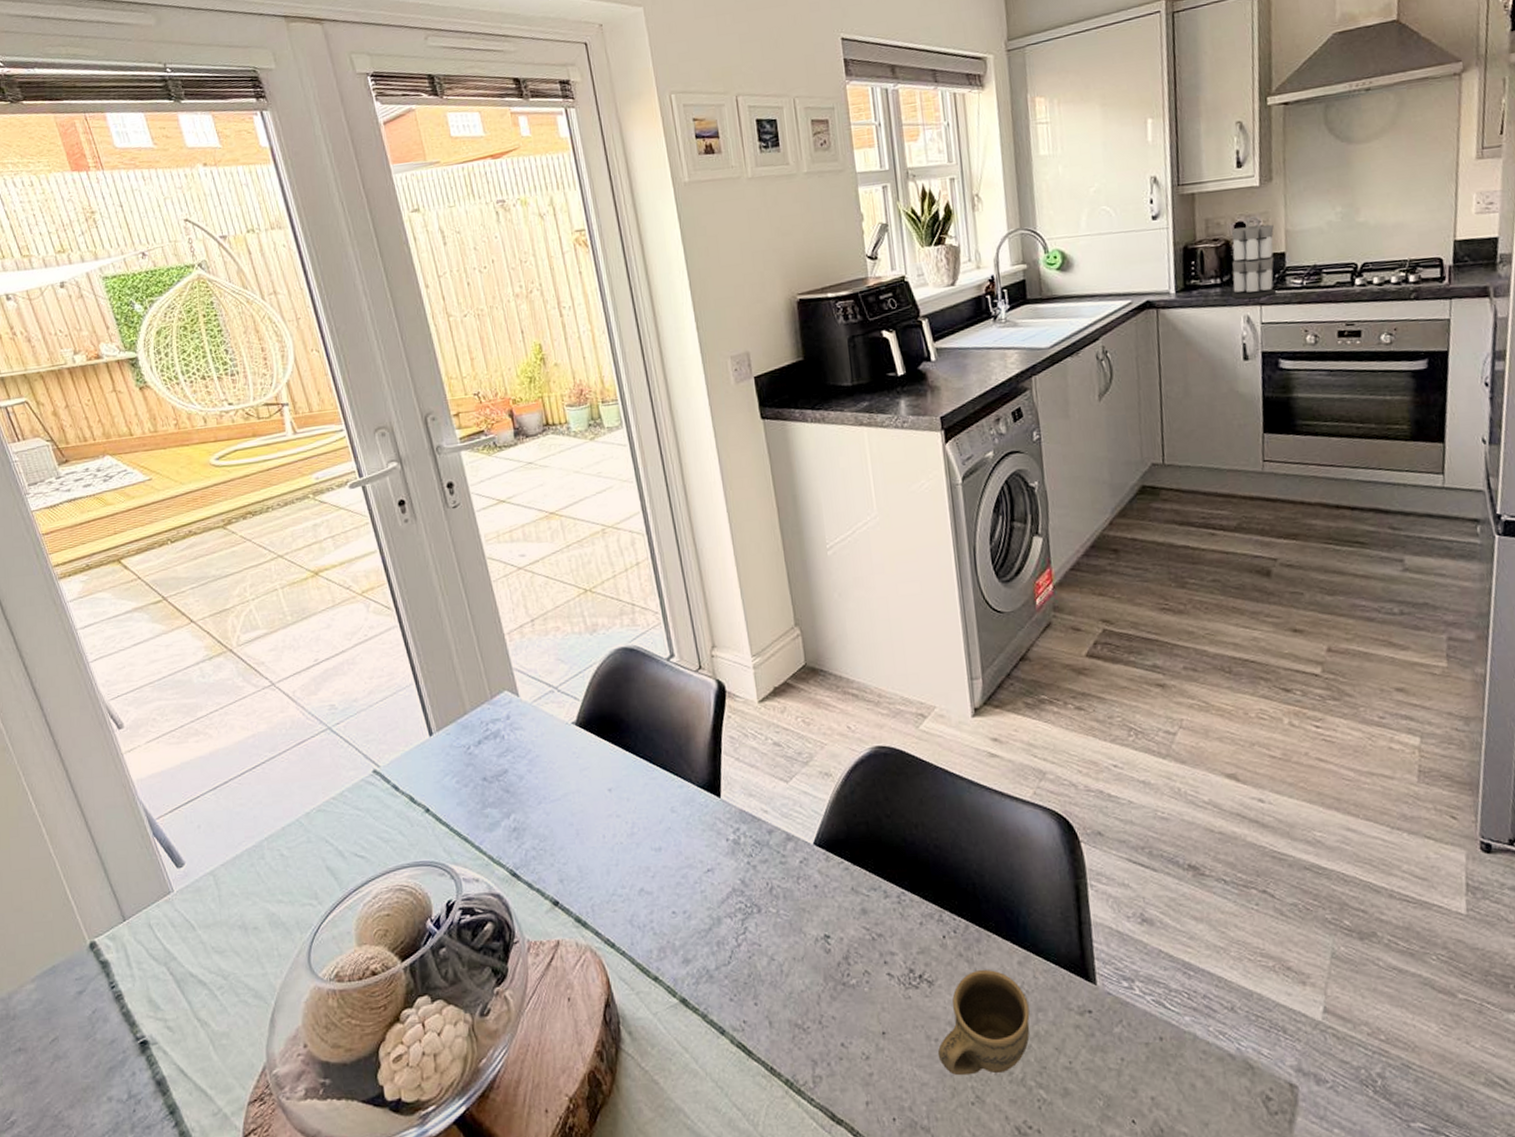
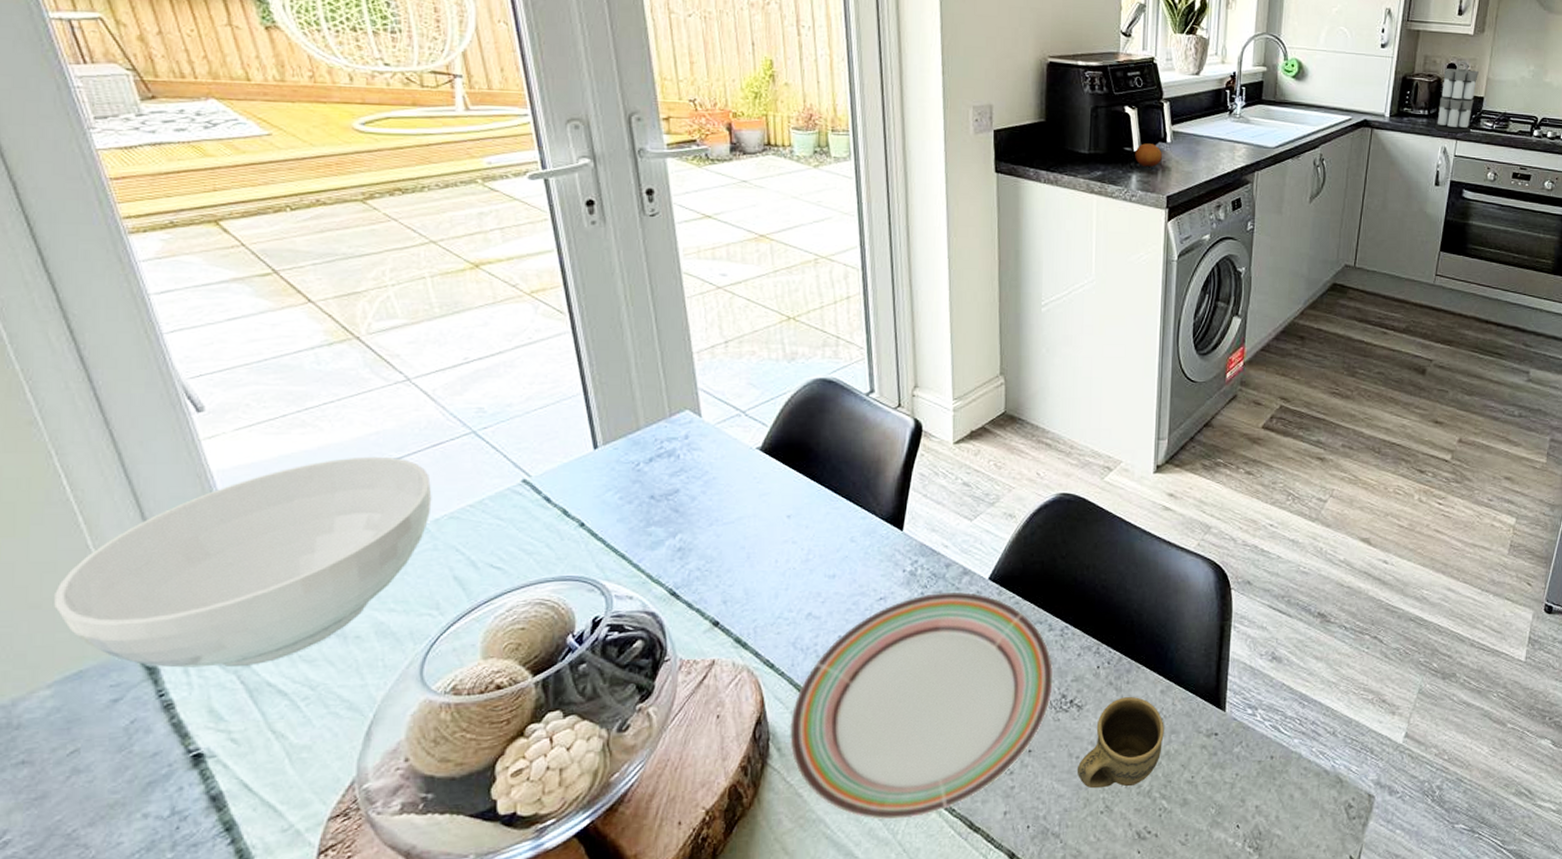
bowl: none [31,757,303,962] -> present [54,456,432,668]
plate: none [636,858,899,1110] -> present [788,591,1054,820]
fruit: none [899,364,929,390] -> present [1135,143,1162,167]

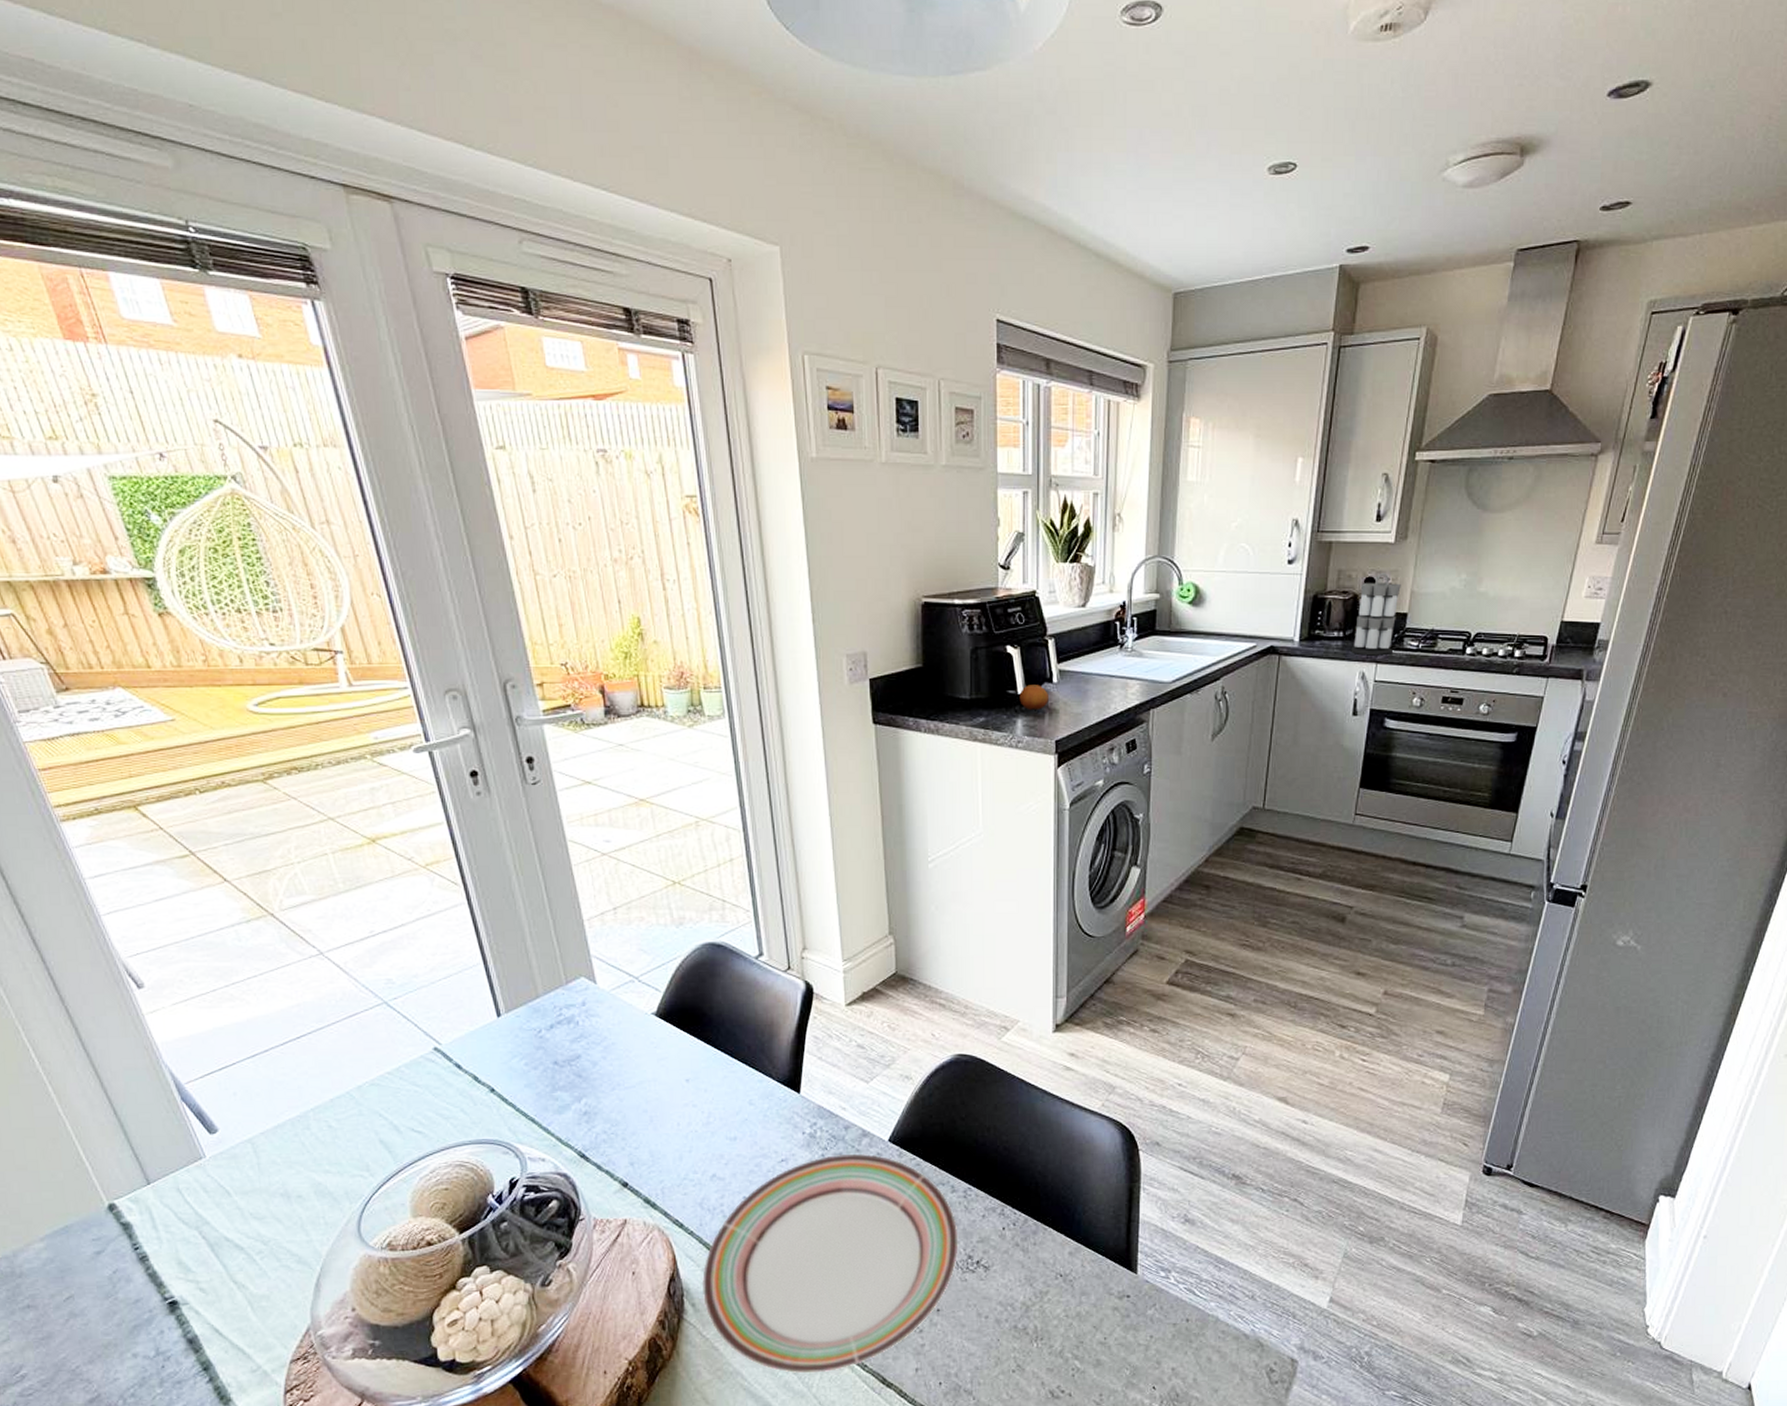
bowl: present [54,456,432,668] -> none [36,1027,354,1224]
cup: present [1076,697,1164,789] -> none [986,1258,1074,1348]

